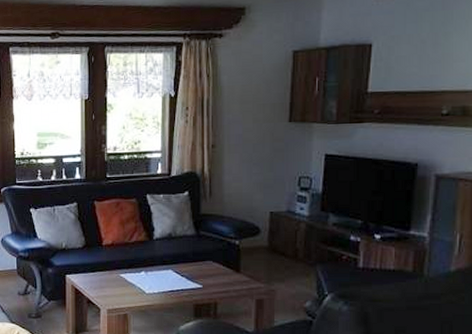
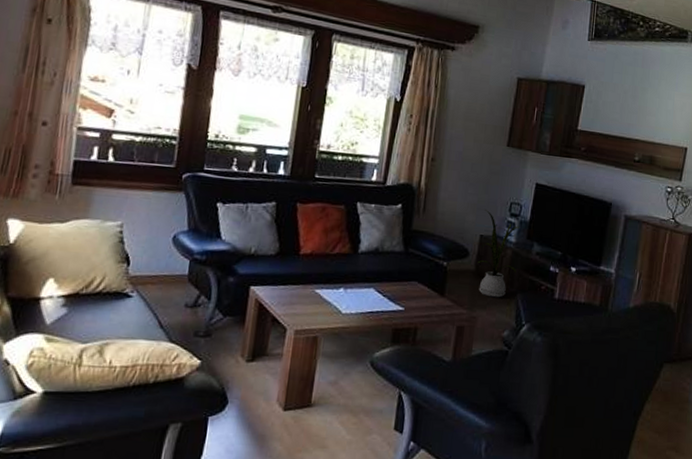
house plant: none [270,187,313,271] -> present [477,210,521,298]

